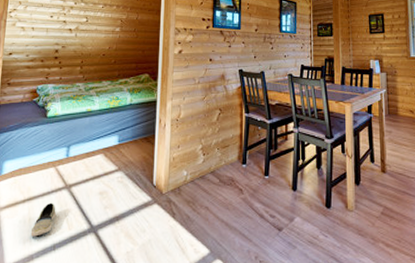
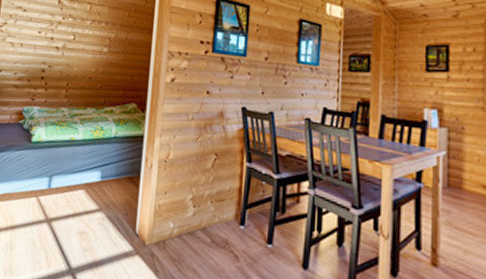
shoe: present [30,202,56,237] -> none [11,234,36,269]

